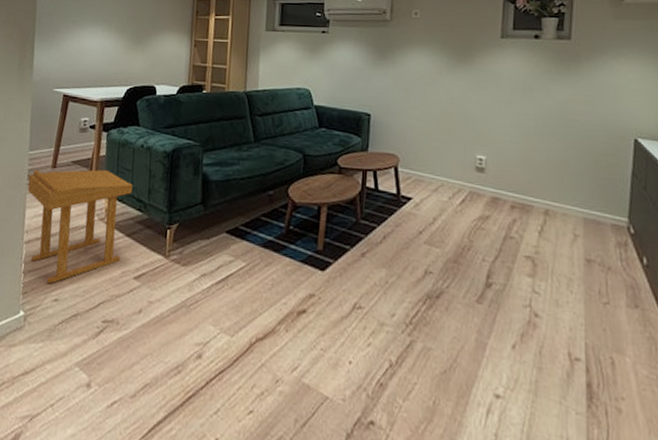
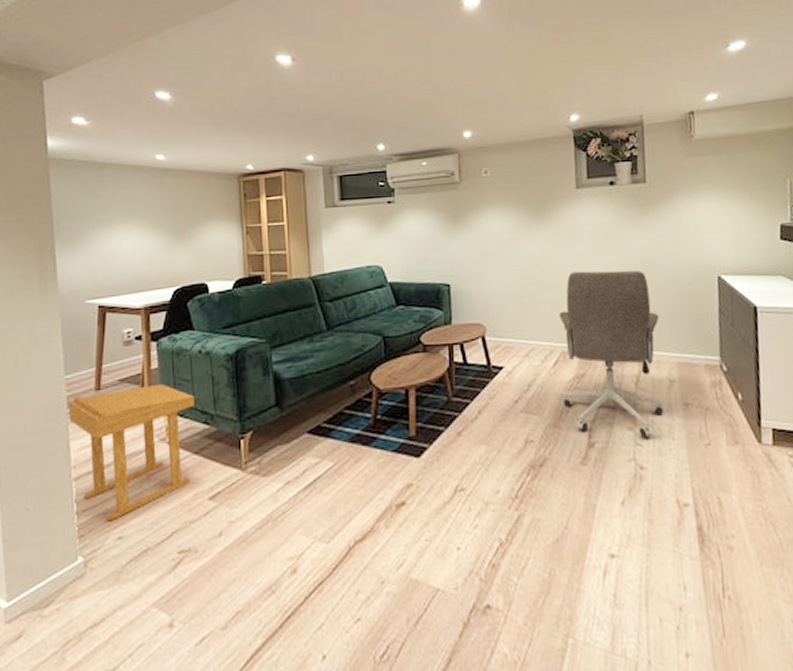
office chair: none [465,116,570,287] -> present [559,270,664,438]

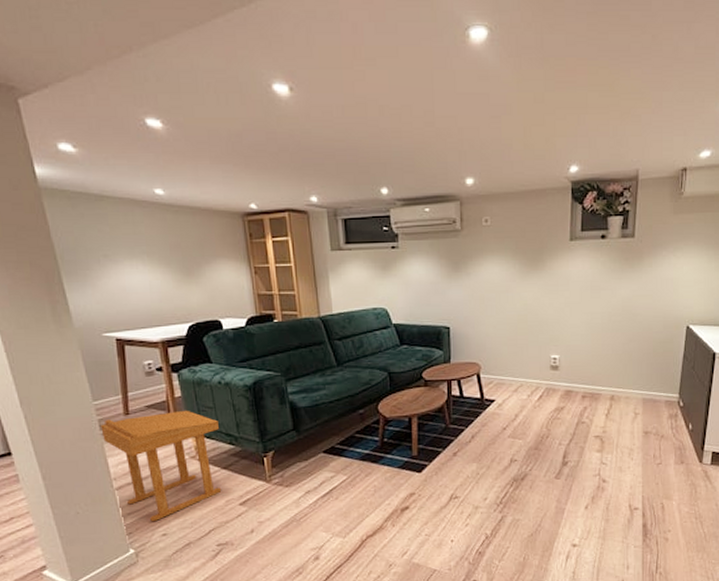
office chair: present [559,270,664,438] -> none [543,318,632,458]

